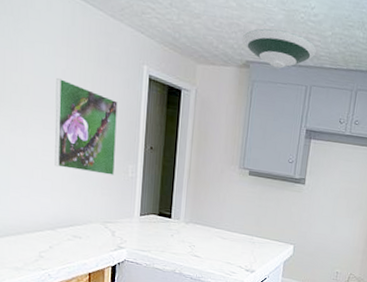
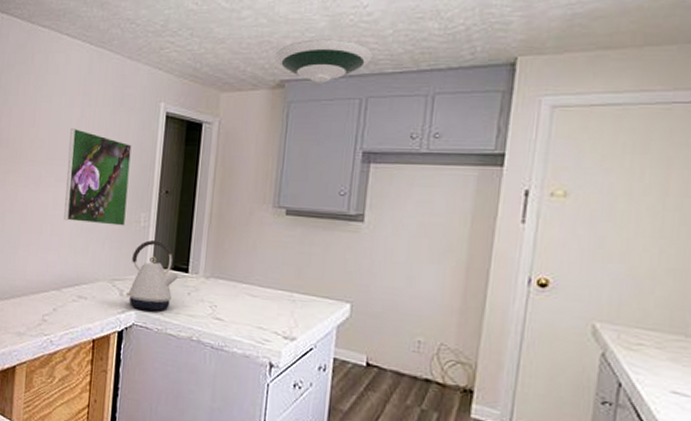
kettle: none [118,189,164,250] -> present [126,240,179,311]

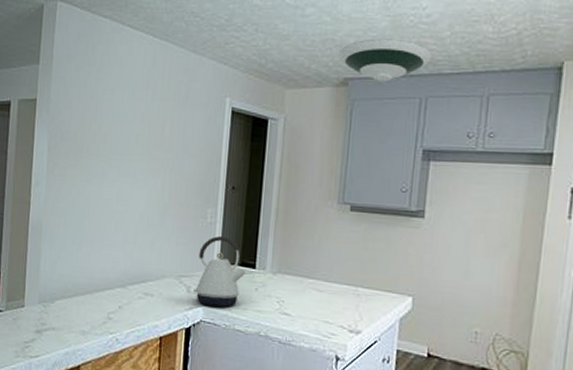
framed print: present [64,127,132,226] -> none [128,121,197,222]

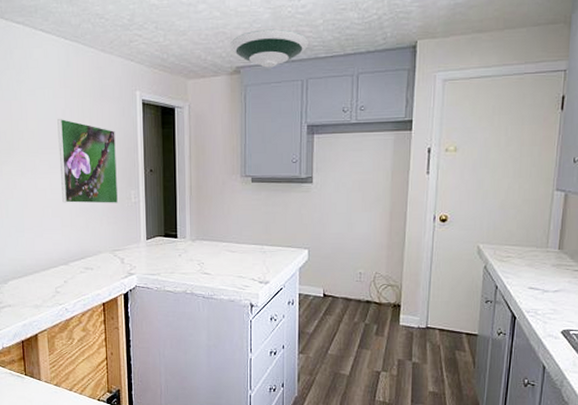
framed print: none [128,121,197,222] -> present [57,118,119,204]
kettle: present [193,236,247,307] -> none [127,214,170,273]

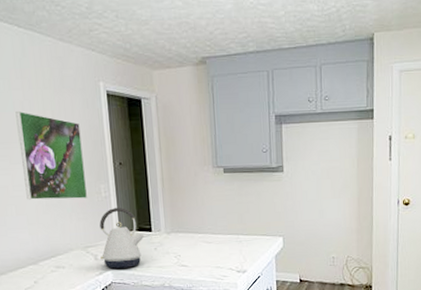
kettle: none [127,214,170,273] -> present [99,208,145,269]
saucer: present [230,29,308,68] -> none [194,19,272,59]

